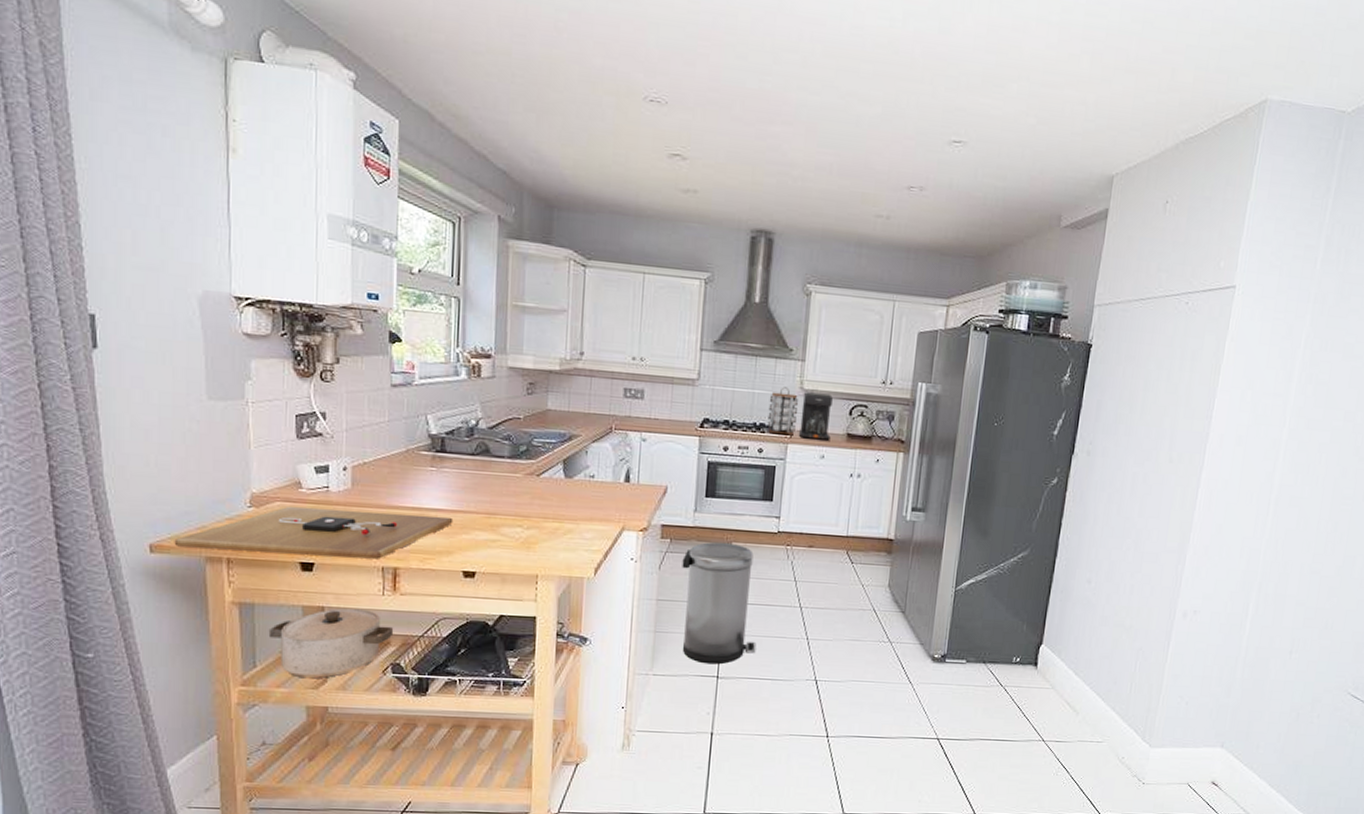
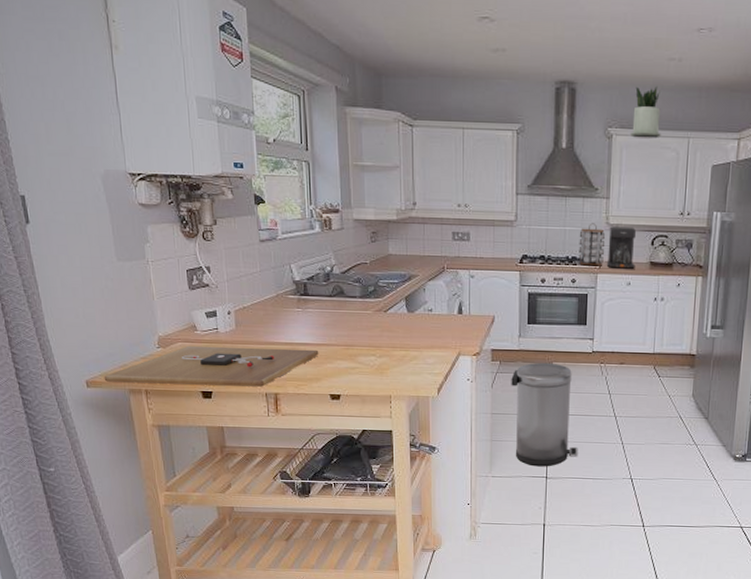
cooking pot: present [268,608,394,679] -> none [182,427,280,485]
planter: none [830,243,866,300] -> present [629,86,662,140]

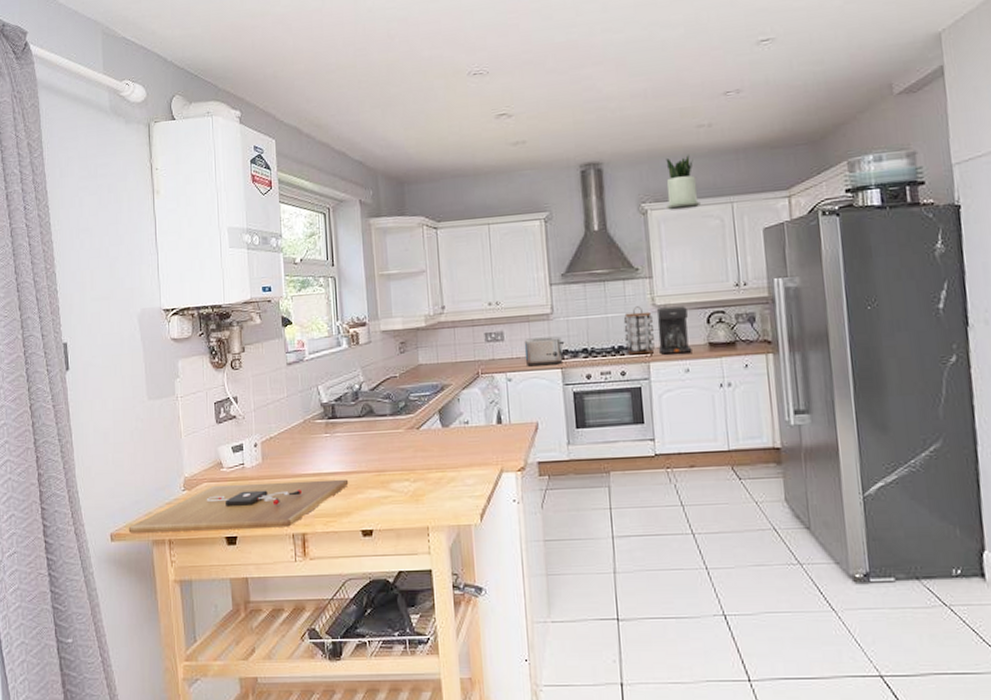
toaster: none [488,241,525,268] -> present [524,336,565,367]
pedal bin: present [511,362,578,467] -> none [563,472,654,606]

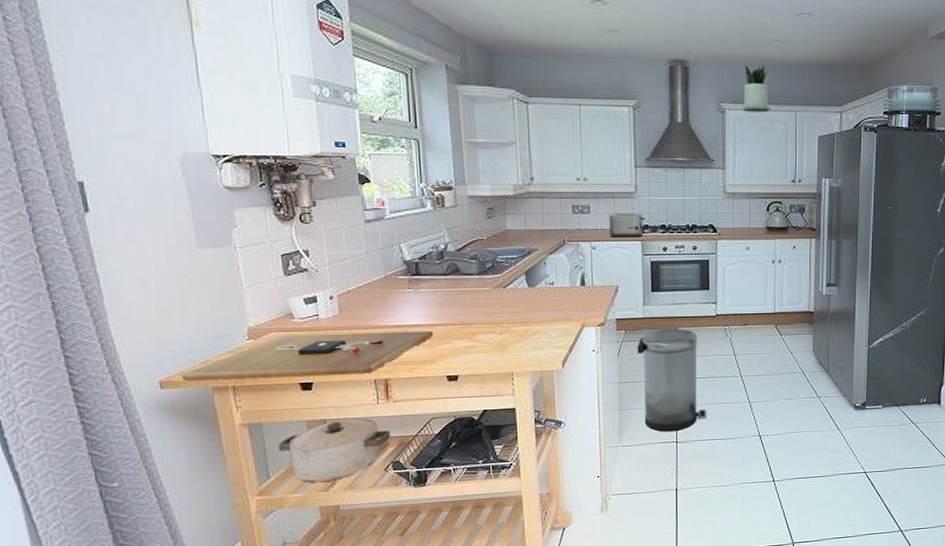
cooking pot: none [204,576,308,650] -> present [277,417,391,483]
pedal bin: none [563,472,654,606] -> present [637,328,707,432]
spice rack: present [623,306,655,355] -> none [698,192,724,233]
coffee maker: present [656,306,692,355] -> none [725,195,753,234]

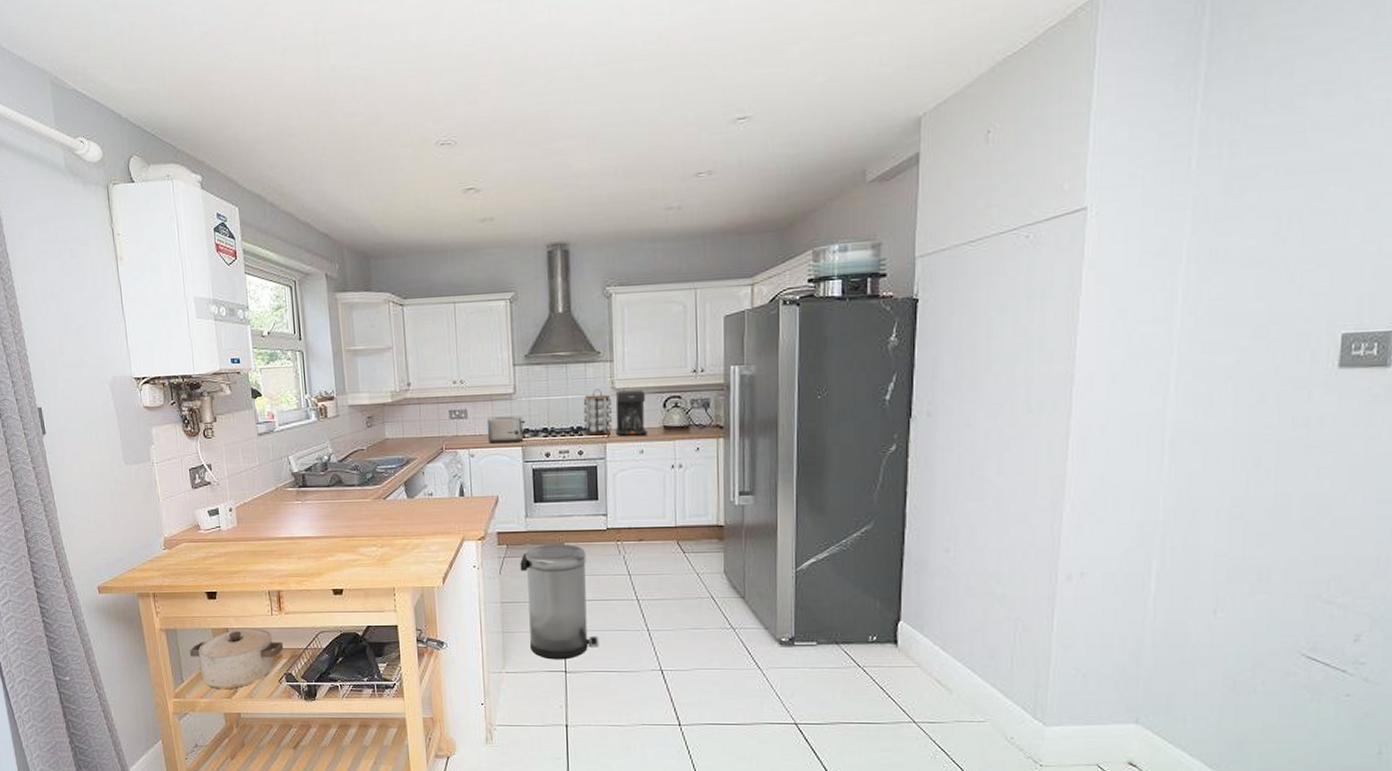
cutting board: present [181,330,434,381] -> none [114,543,320,587]
spice rack: none [698,192,724,233] -> present [583,389,612,436]
coffee maker: none [725,195,753,234] -> present [615,390,647,436]
planter: present [741,65,771,114] -> none [630,238,666,296]

